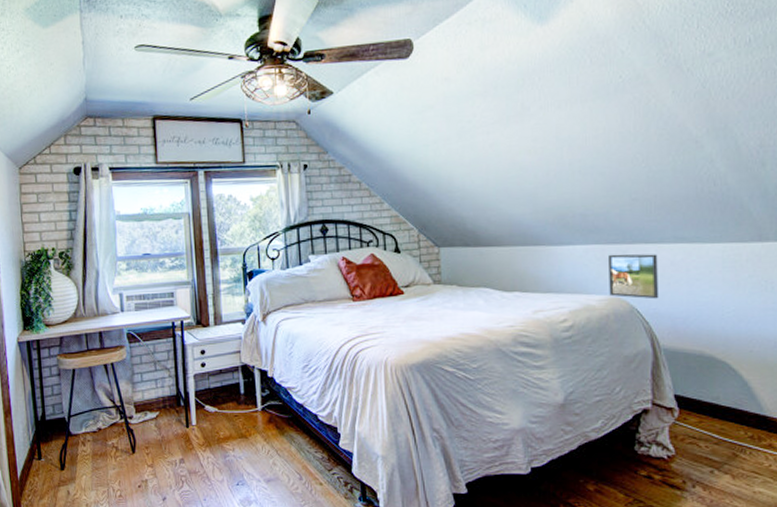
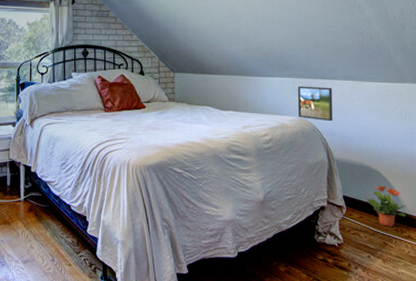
potted plant: none [706,380,767,434] -> present [365,186,407,227]

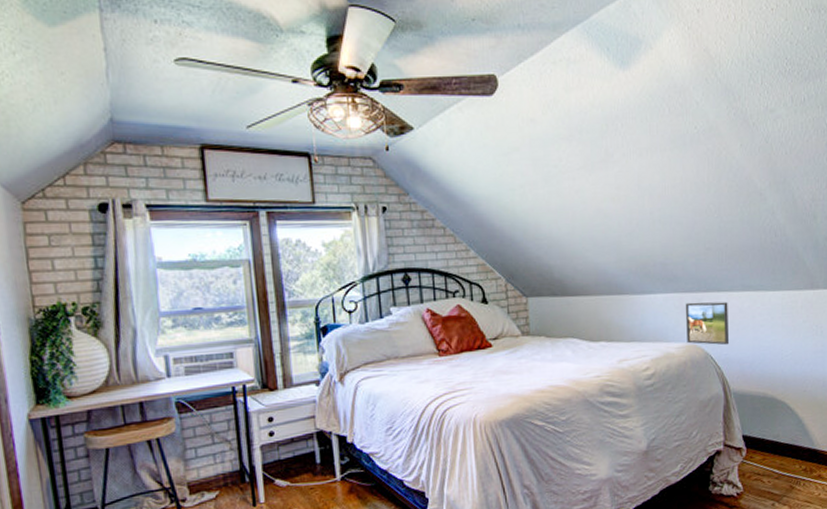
potted plant: present [365,186,407,227] -> none [768,419,817,468]

